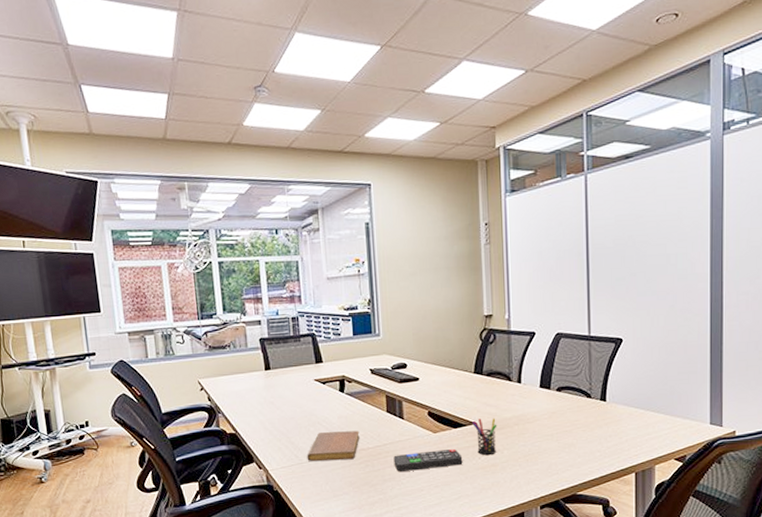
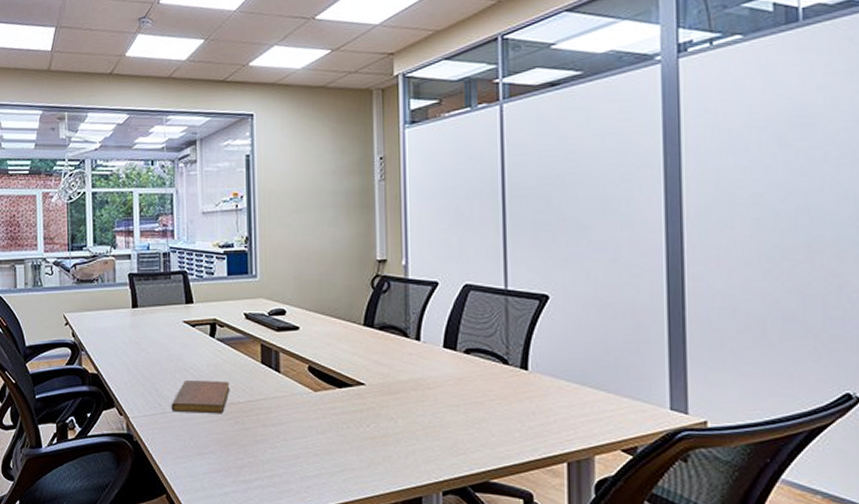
remote control: present [393,448,463,472] -> none [267,411,348,434]
pen holder: present [472,418,497,456] -> none [360,379,390,424]

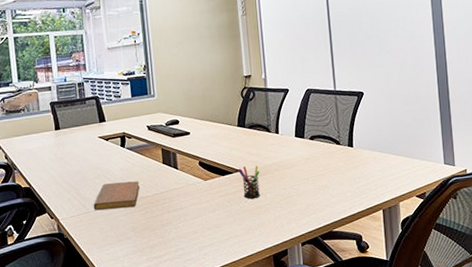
pen holder: none [360,379,390,424] -> present [238,165,260,199]

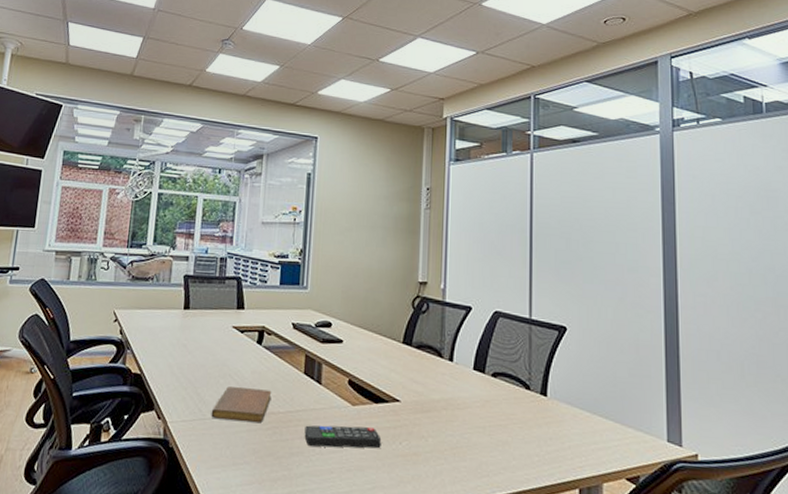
remote control: none [170,193,231,217] -> present [304,425,382,449]
pen holder: present [238,165,260,199] -> none [396,396,423,442]

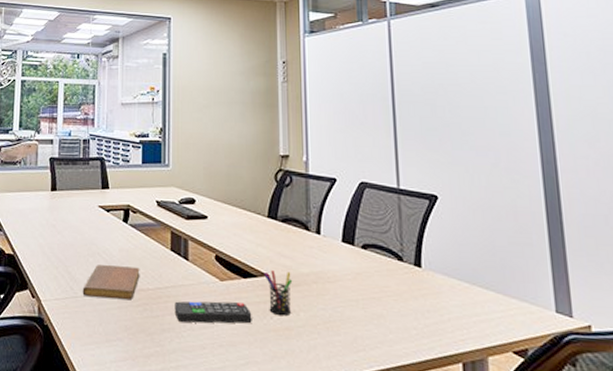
pen holder: none [396,396,423,442] -> present [264,270,293,316]

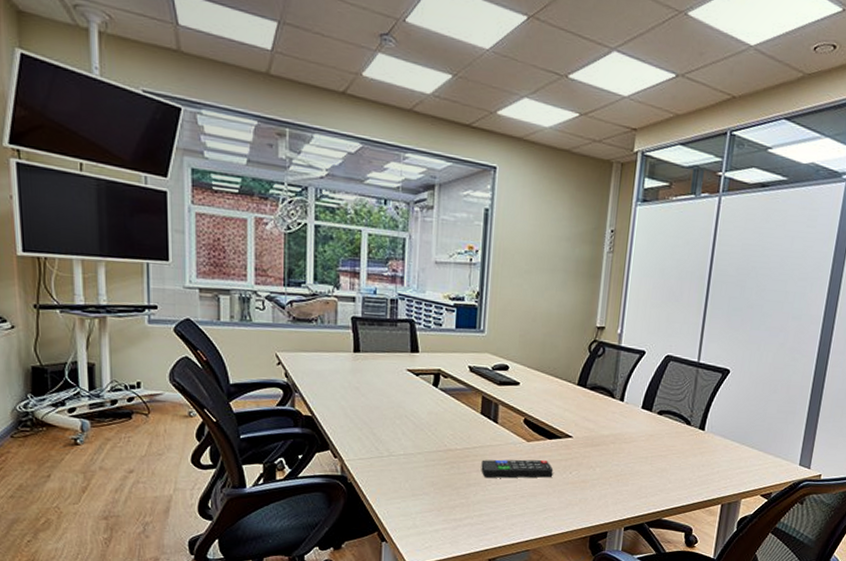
notebook: present [82,265,140,299] -> none [388,427,449,458]
pen holder: present [264,270,293,316] -> none [568,432,593,471]

